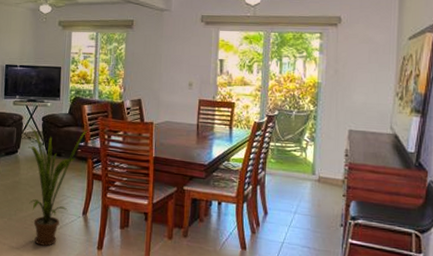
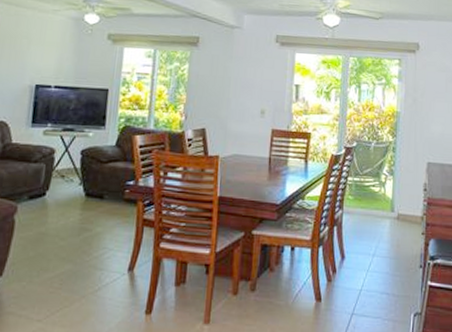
house plant: present [24,123,87,246] -> none [57,158,139,314]

